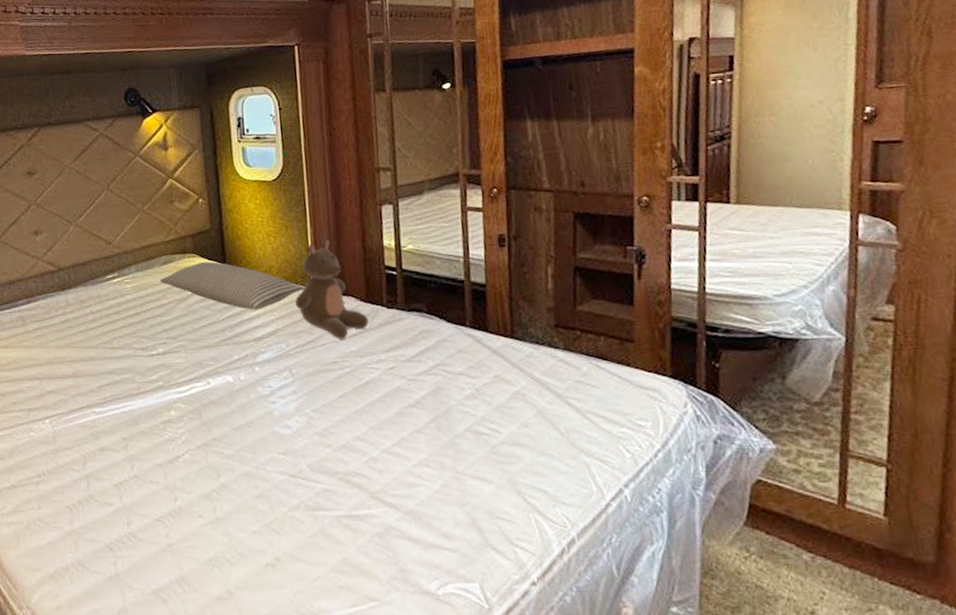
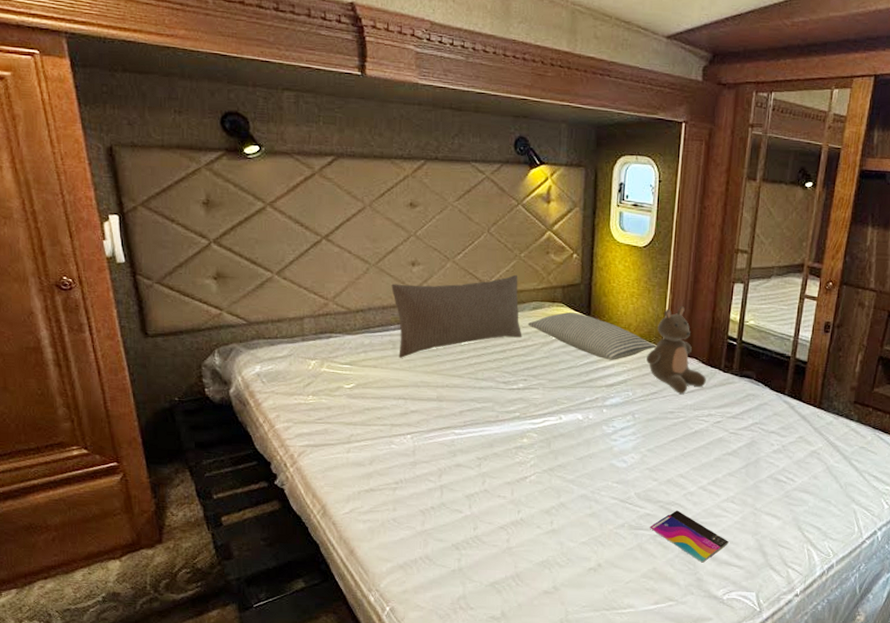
pillow: none [16,229,156,334] -> present [391,274,522,358]
smartphone: none [331,482,432,548] -> present [650,510,729,563]

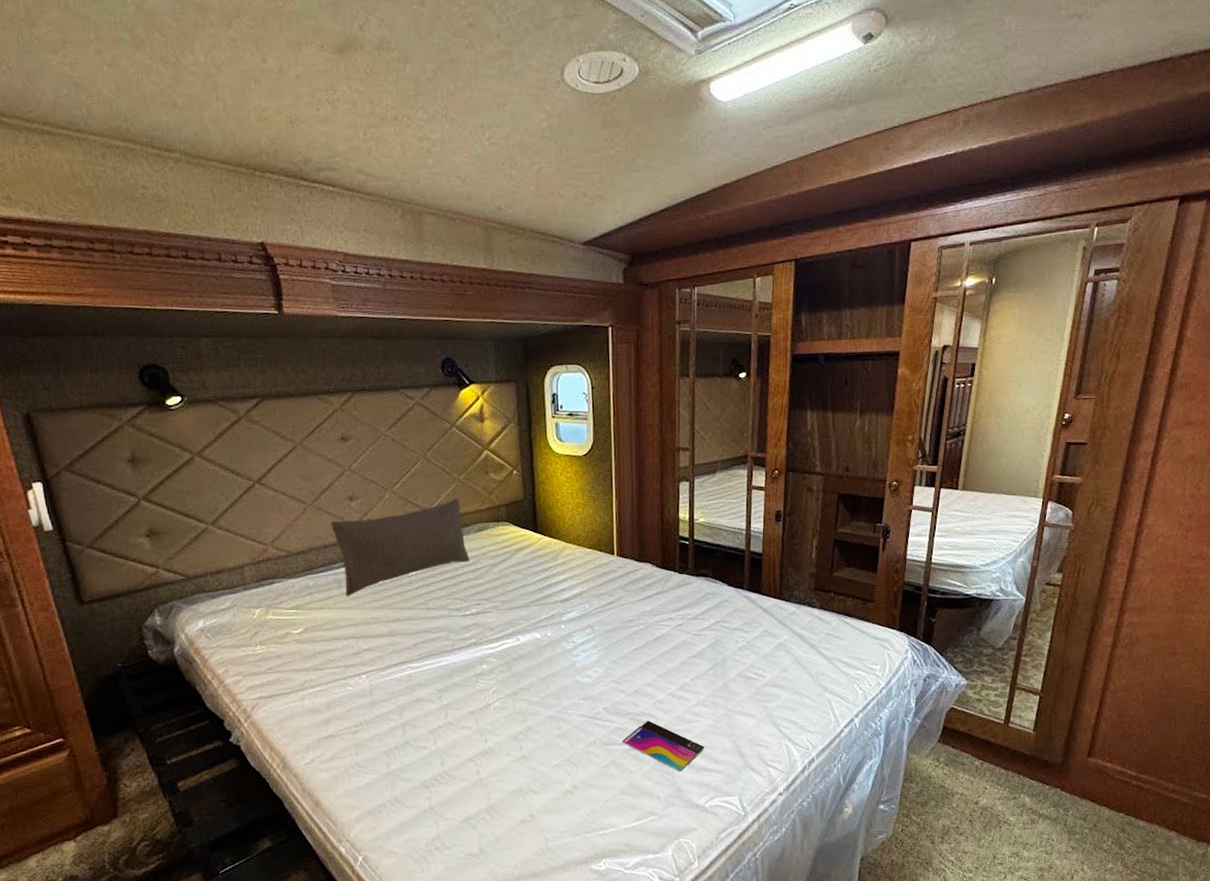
pillow: present [527,312,656,360] -> none [474,530,607,574]
stuffed bear: present [646,306,706,394] -> none [599,511,662,600]

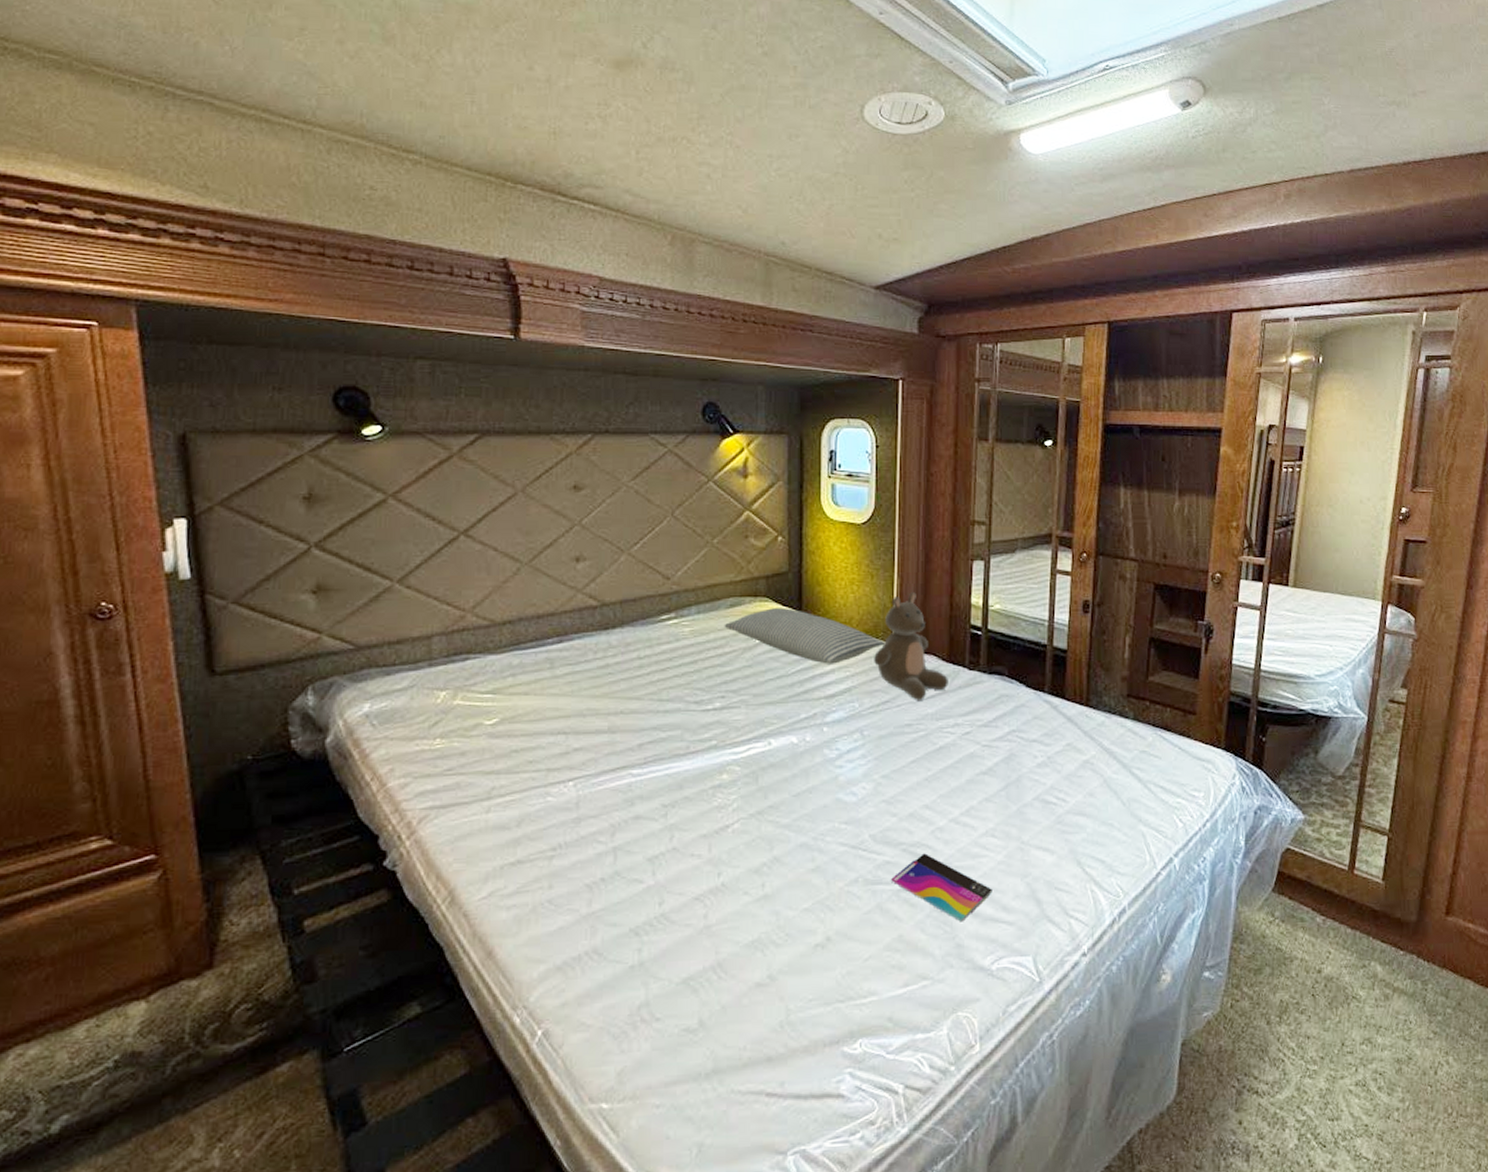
pillow: present [330,498,470,596] -> none [549,565,718,680]
pillow: none [474,530,607,574] -> present [724,608,884,664]
stuffed bear: none [599,511,662,600] -> present [874,592,948,700]

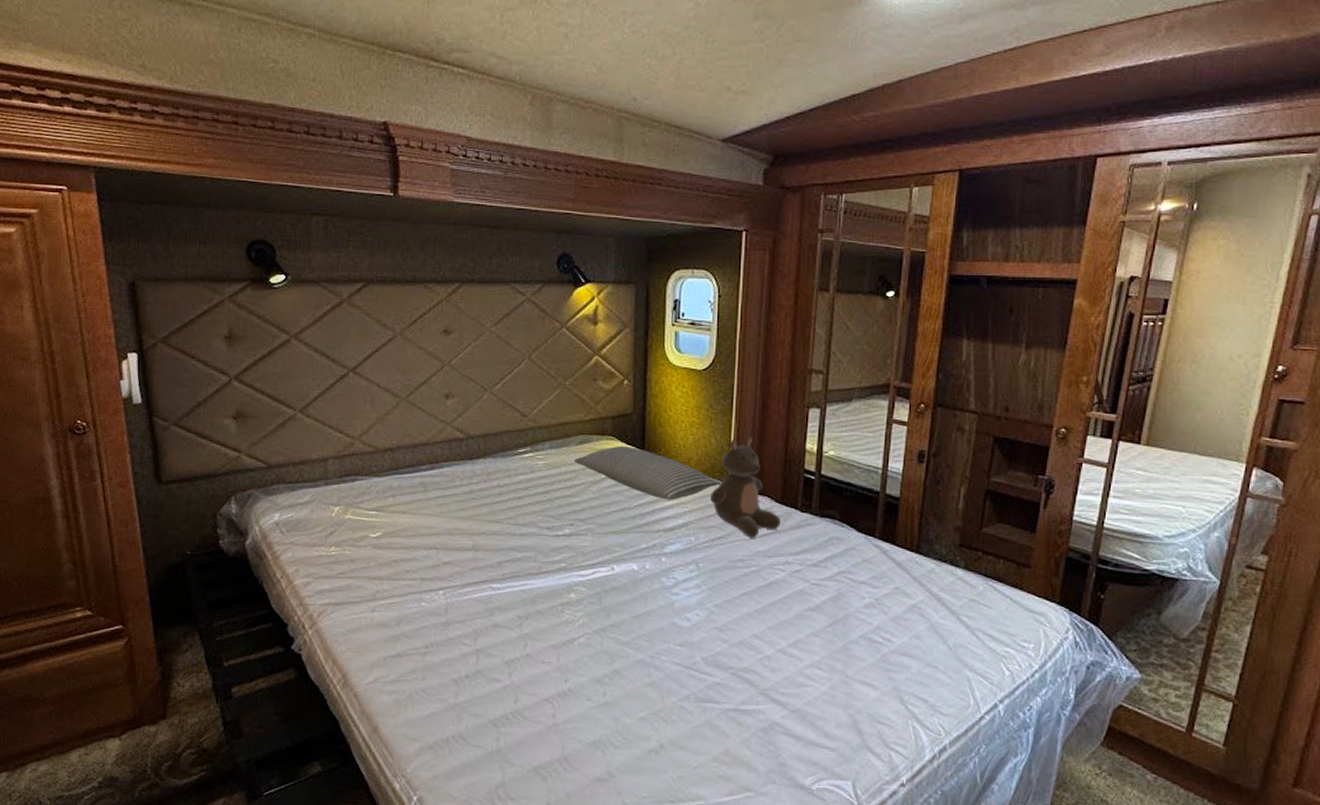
smartphone: present [891,853,992,922] -> none [720,678,816,744]

